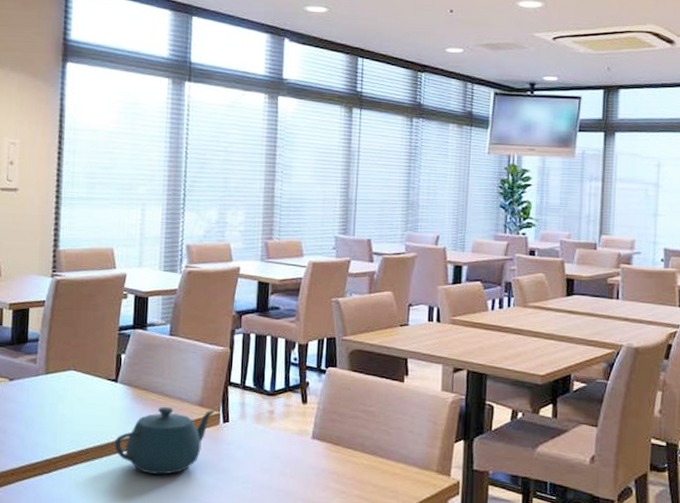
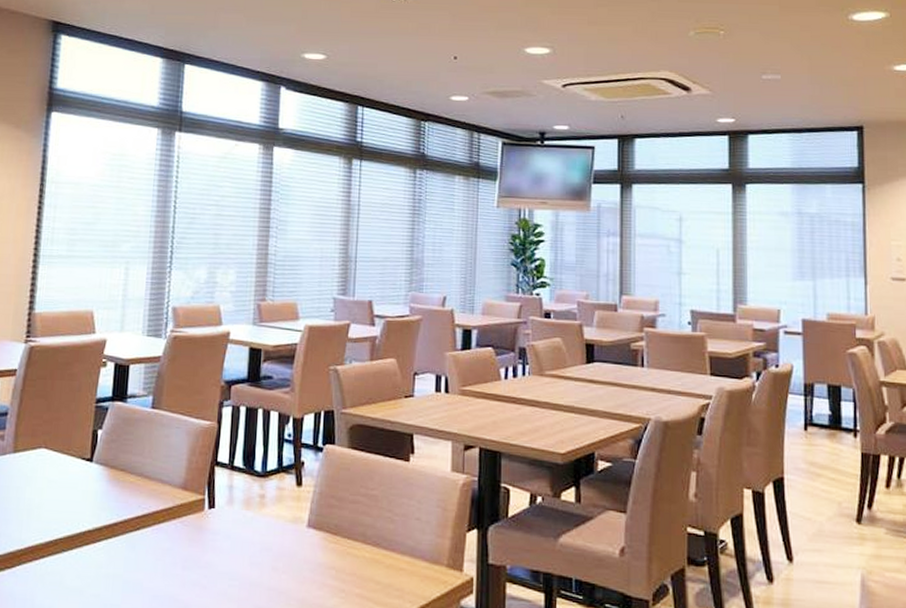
teapot: present [115,406,215,475] -> none [87,489,199,570]

